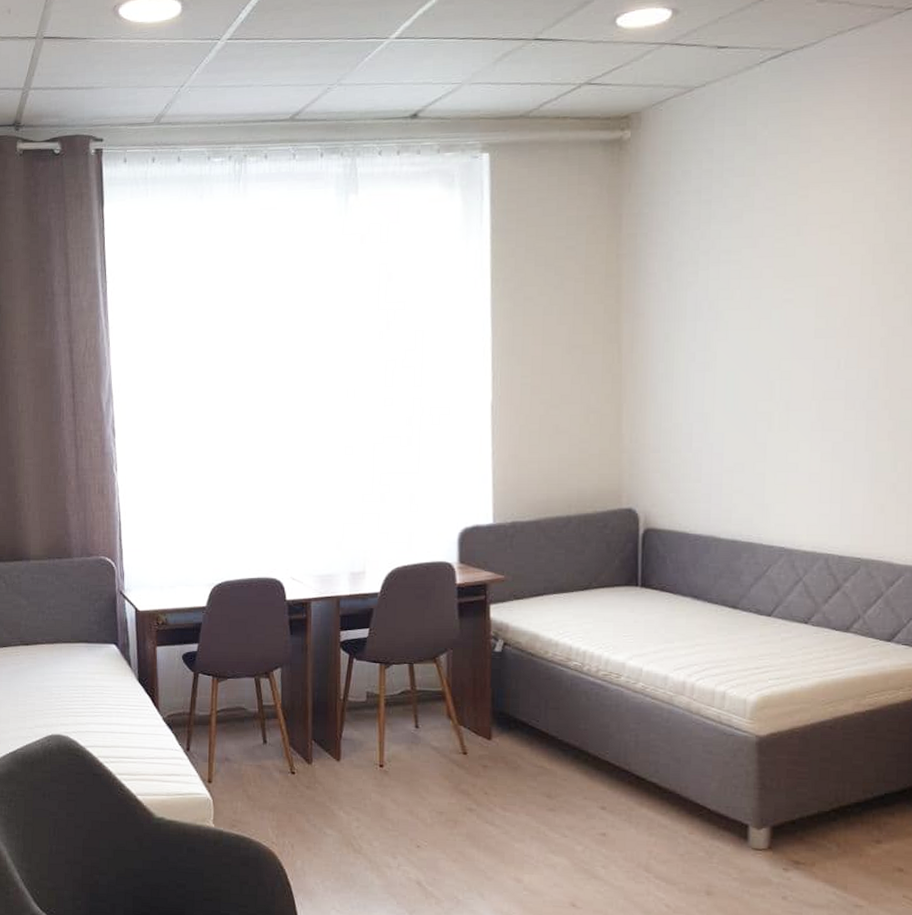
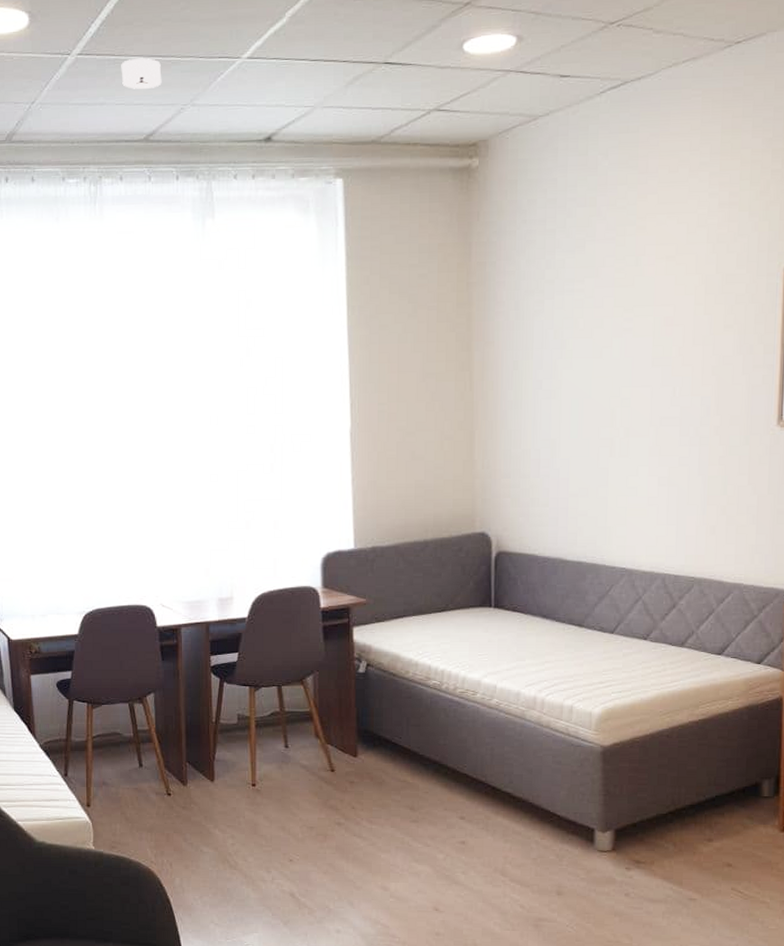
smoke detector: none [269,40,310,72] -> present [121,57,162,90]

